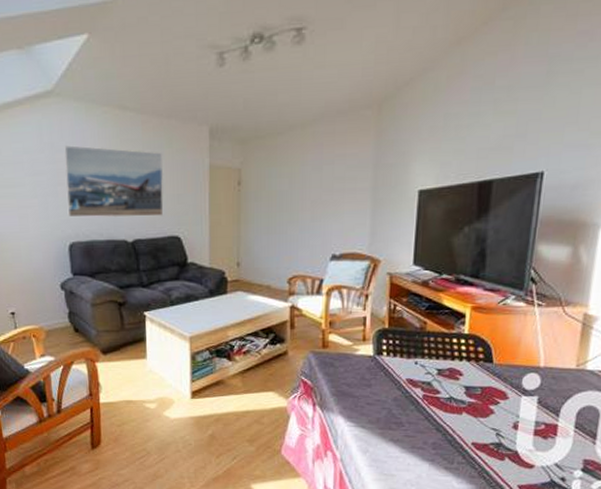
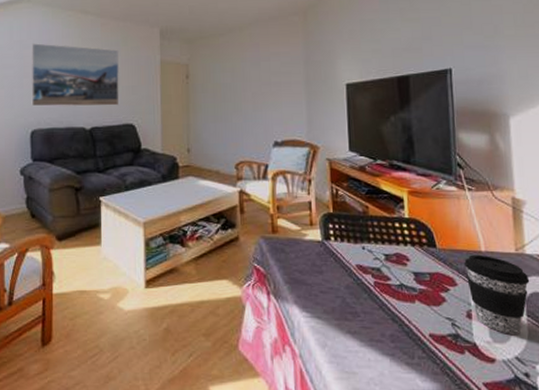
coffee cup: none [519,370,586,444] -> present [464,254,530,334]

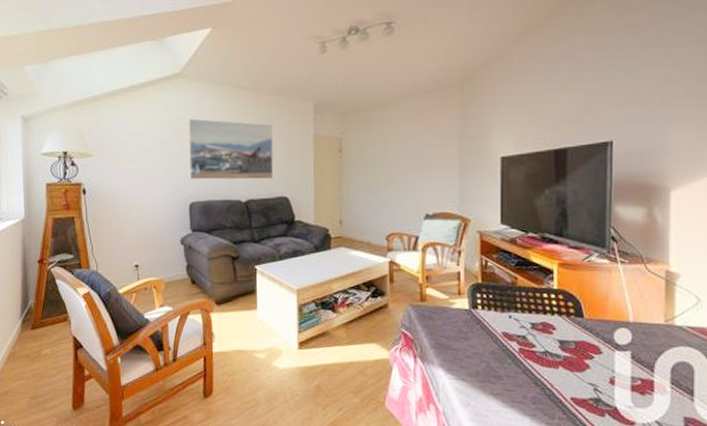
coffee cup: present [464,254,530,334] -> none [611,325,677,400]

